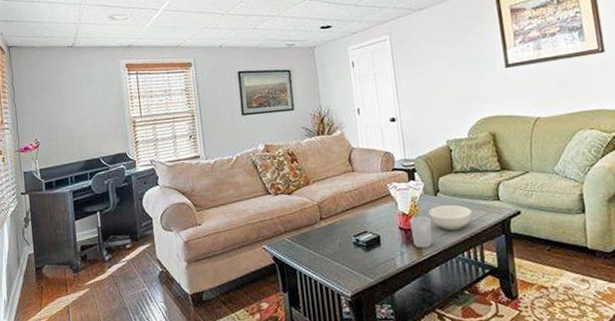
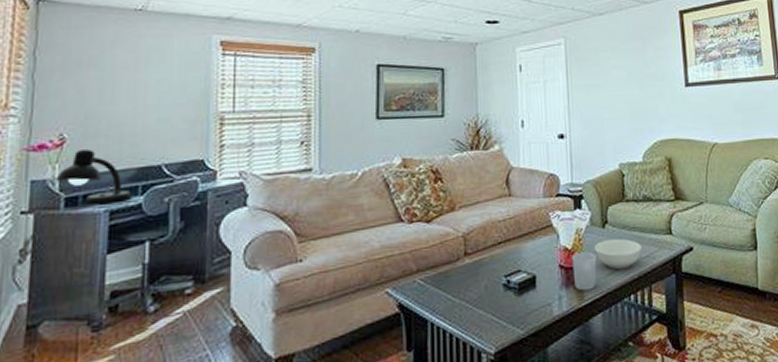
desk lamp: none [37,148,84,188] -> present [55,148,132,206]

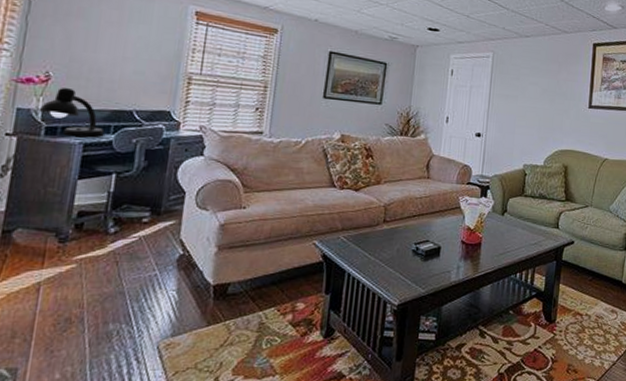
candle holder: present [572,251,597,291] -> none [471,232,494,265]
bowl: present [594,239,642,270] -> none [492,226,532,252]

